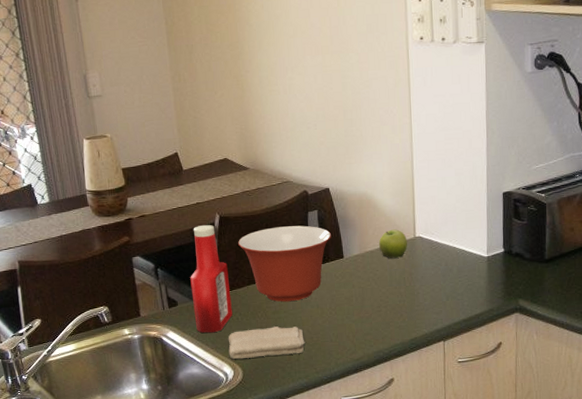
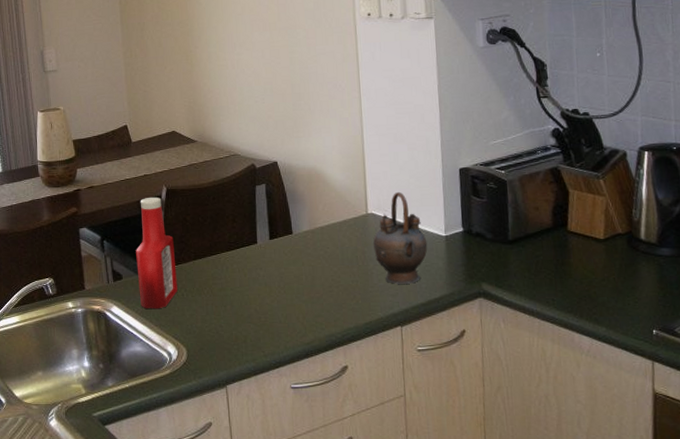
washcloth: present [228,326,305,359] -> none [172,304,253,338]
mixing bowl: present [238,225,331,302] -> none [185,199,279,279]
fruit: present [378,229,407,258] -> none [328,205,359,235]
teapot: none [420,215,471,303] -> present [373,191,428,284]

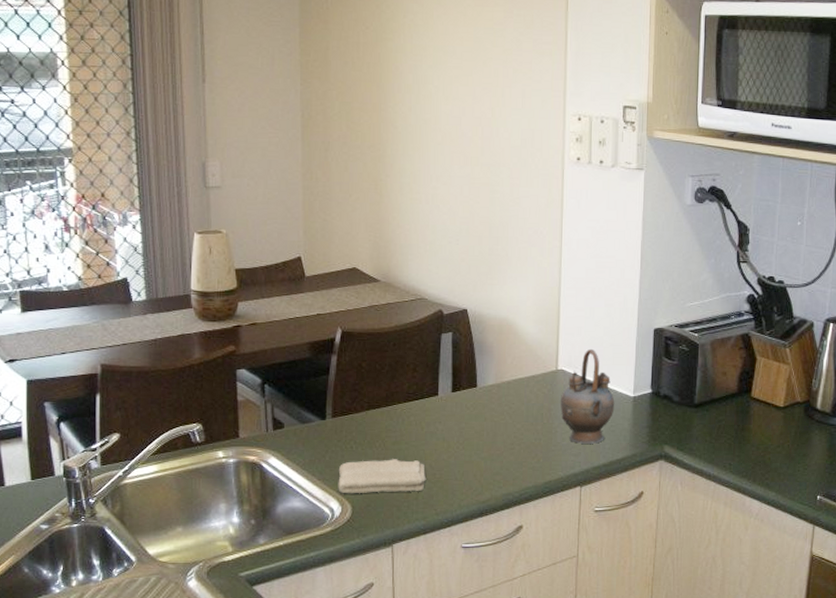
ketchup bottle: present [136,196,178,309] -> none [301,339,347,462]
washcloth: none [172,304,253,338] -> present [338,459,427,493]

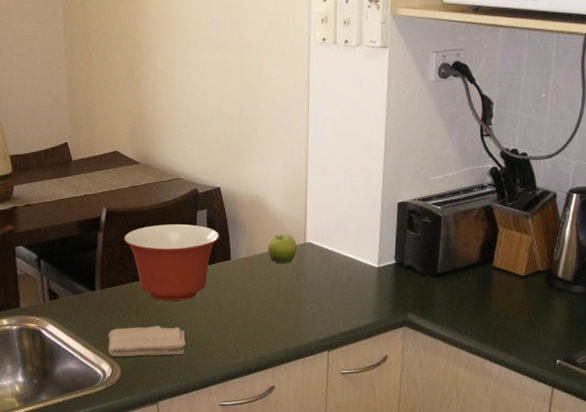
mixing bowl: none [360,347,465,432] -> present [124,224,219,302]
fruit: none [516,359,548,391] -> present [267,234,297,263]
teapot: present [560,348,615,444] -> none [309,222,360,311]

